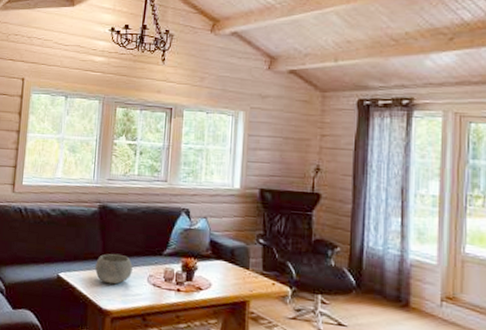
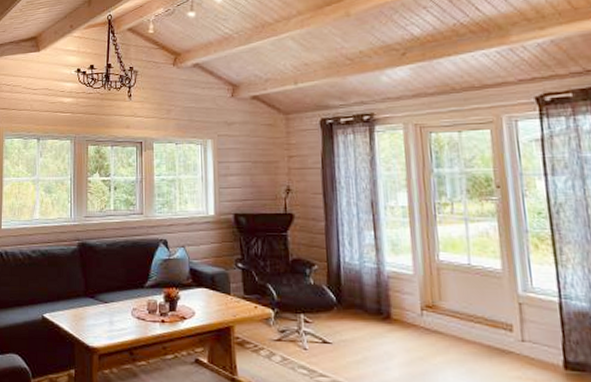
bowl: present [95,253,133,285] -> none [79,289,116,321]

